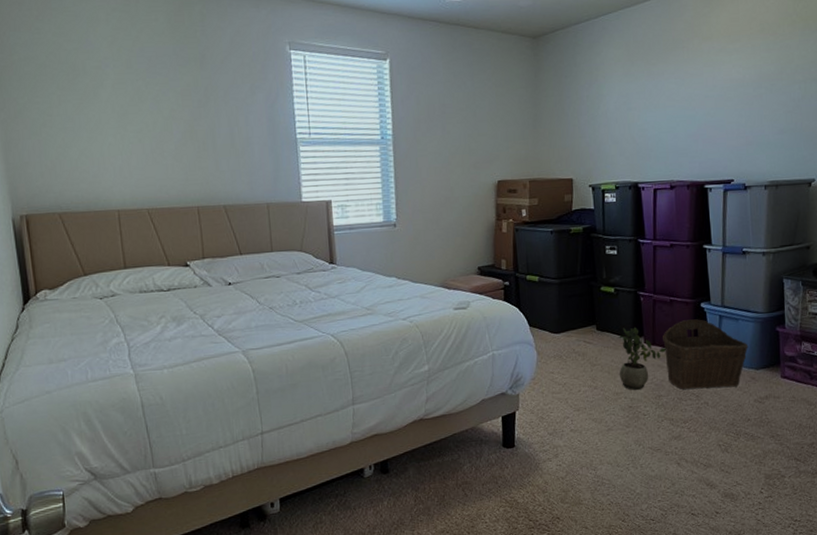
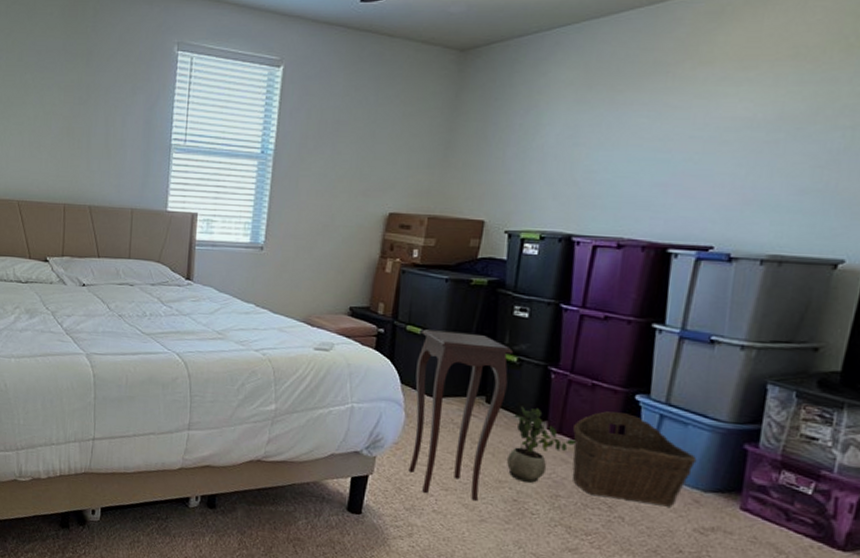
side table: none [539,274,611,416] -> present [408,329,514,501]

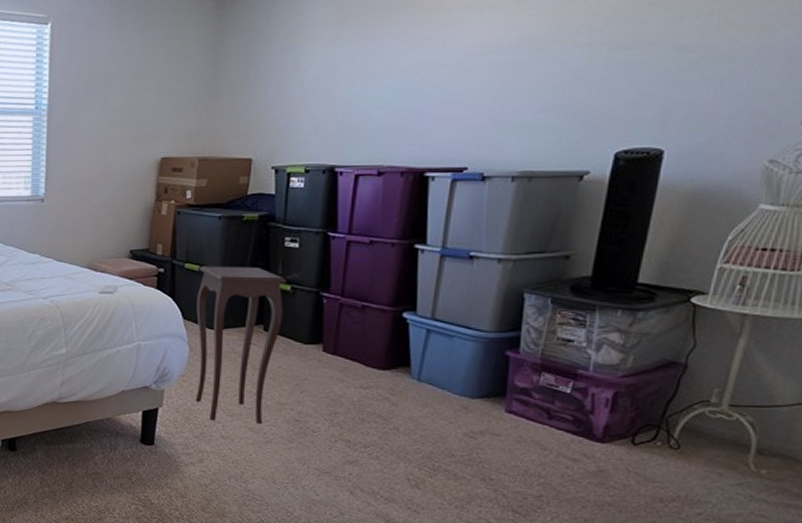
potted plant: present [507,406,576,483] -> none [287,331,350,403]
wicker basket: present [572,411,697,507] -> none [347,330,463,415]

